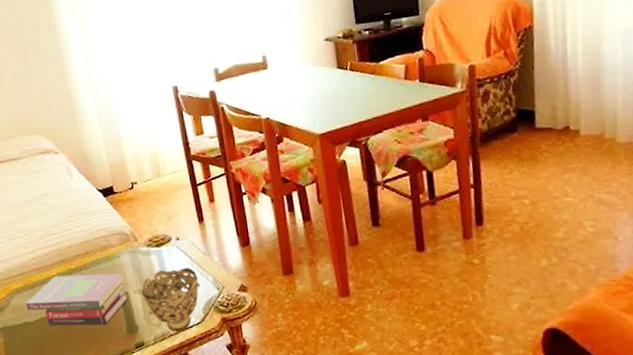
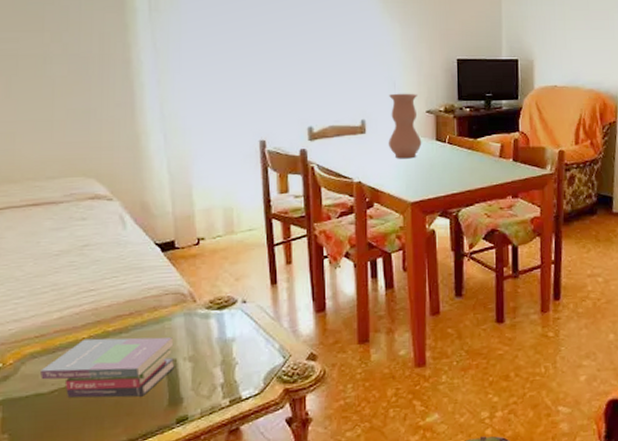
decorative bowl: present [141,268,201,332] -> none [192,333,265,404]
vase: none [286,22,324,91] -> present [389,93,422,159]

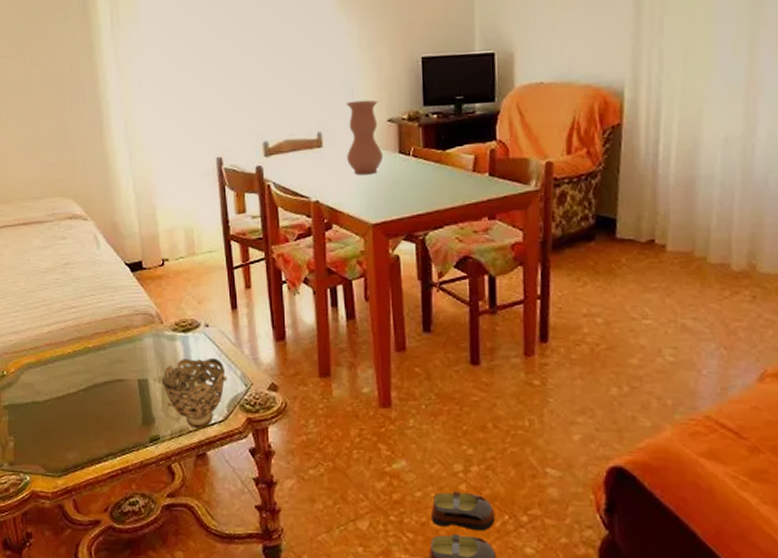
books: present [41,337,175,398] -> none [36,353,147,413]
decorative bowl: none [192,333,265,404] -> present [161,359,228,428]

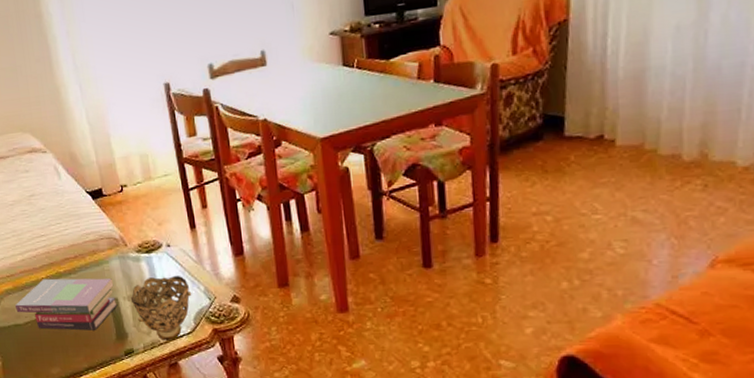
books: none [36,353,147,413] -> present [15,278,118,331]
vase: present [347,99,384,175] -> none [288,13,328,91]

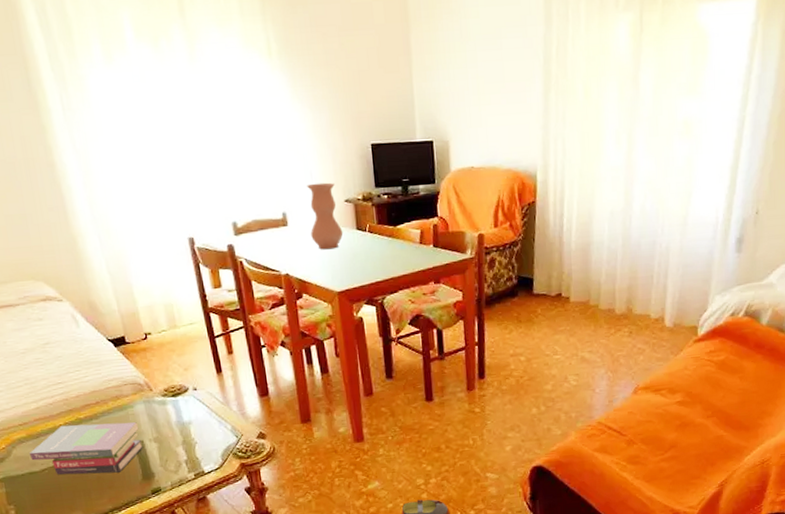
decorative bowl: present [130,276,192,341] -> none [156,417,219,478]
vase: none [288,13,328,91] -> present [307,182,344,250]

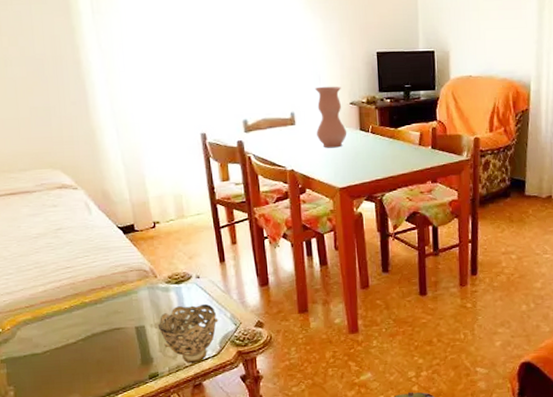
books: present [30,422,143,475] -> none [34,307,144,358]
decorative bowl: none [156,417,219,478] -> present [157,304,219,364]

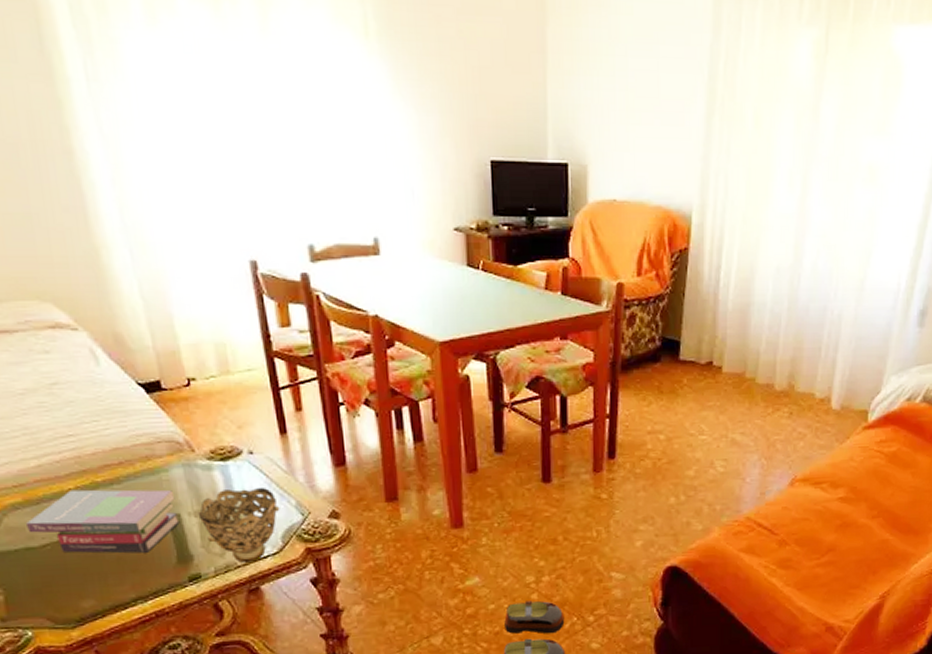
books: none [34,307,144,358] -> present [27,489,180,554]
vase: present [315,86,347,148] -> none [407,204,450,288]

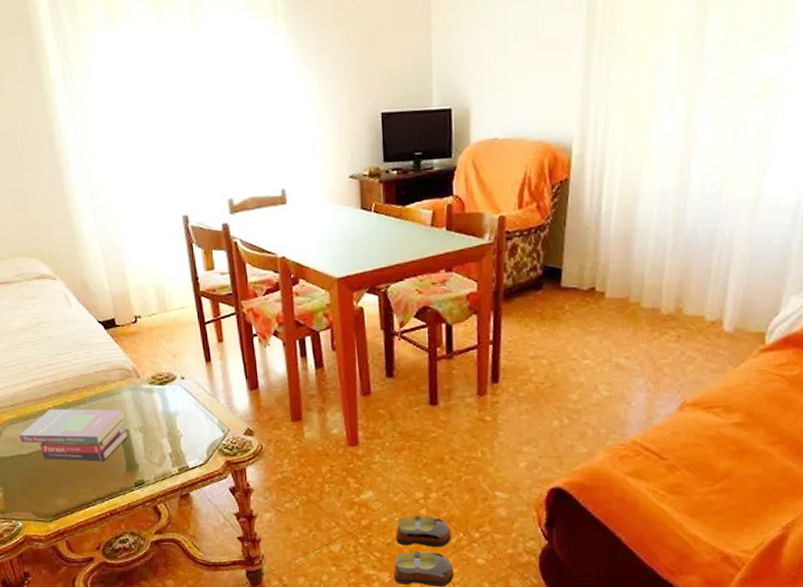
decorative bowl: present [198,488,280,563] -> none [142,408,206,472]

